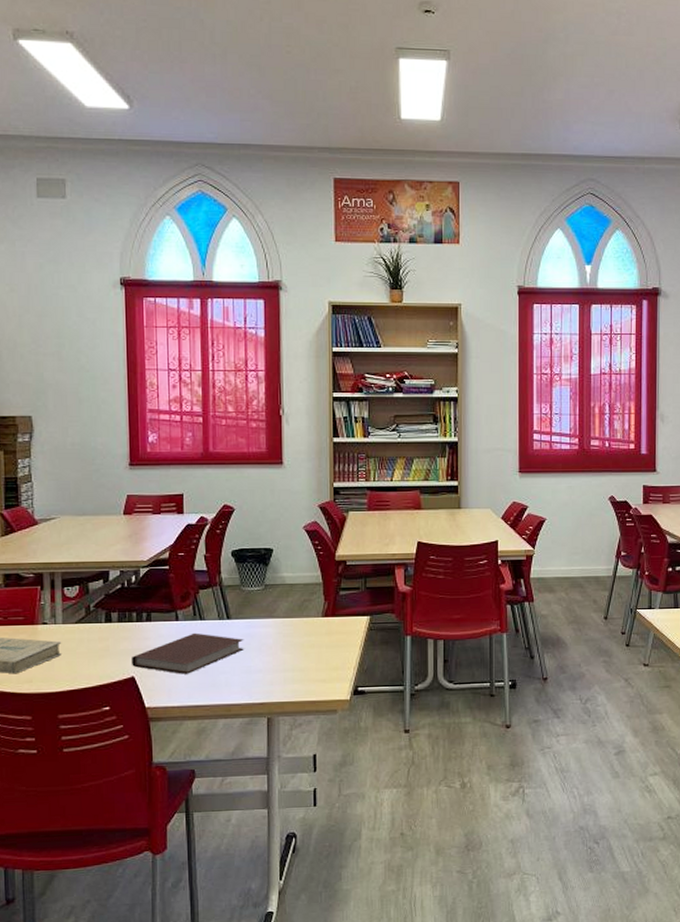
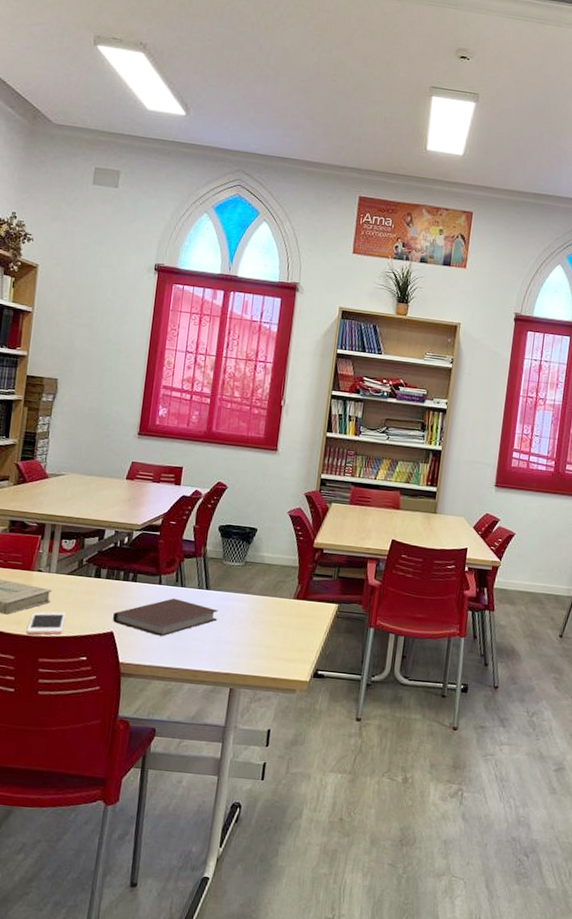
cell phone: none [40,663,80,692] -> present [26,612,66,635]

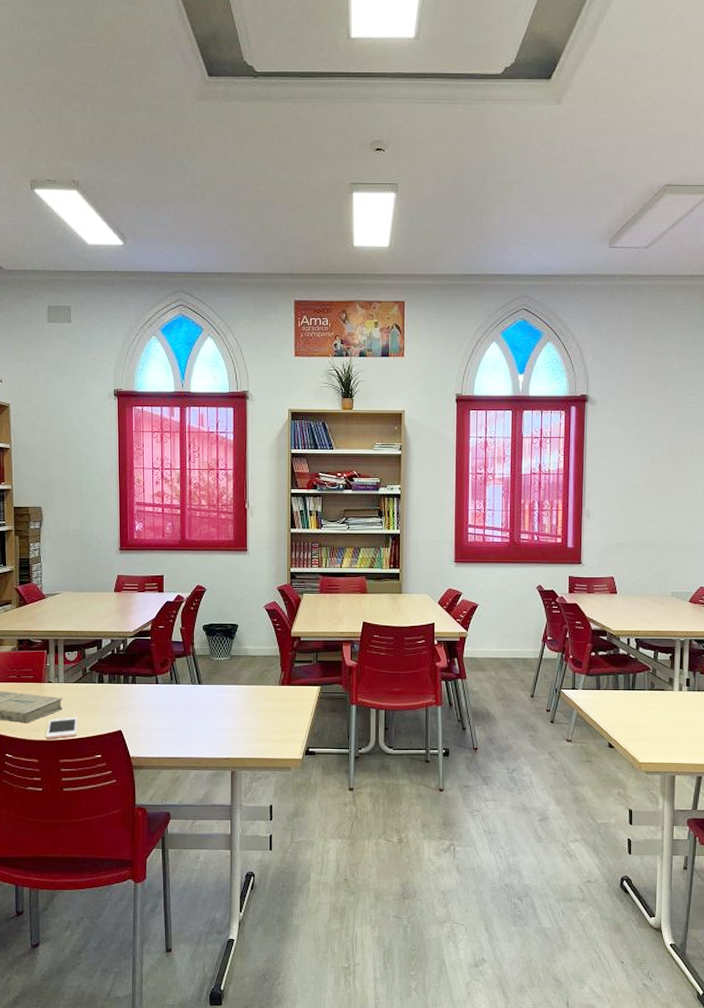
notebook: present [112,598,219,636] -> none [118,695,213,730]

